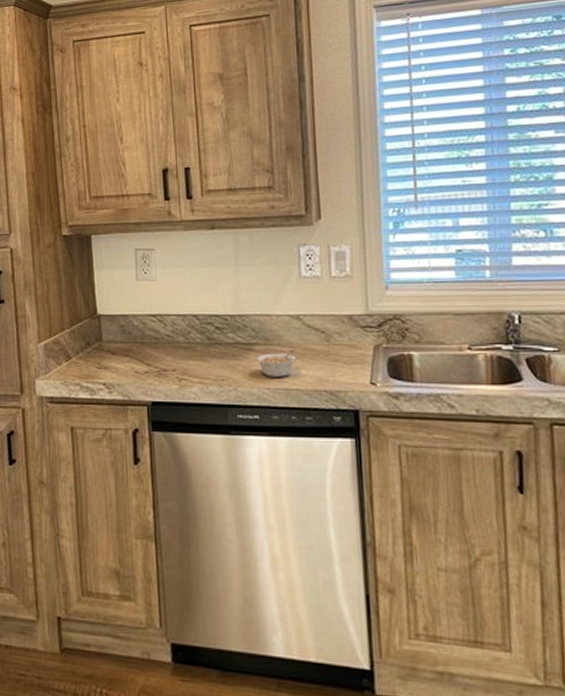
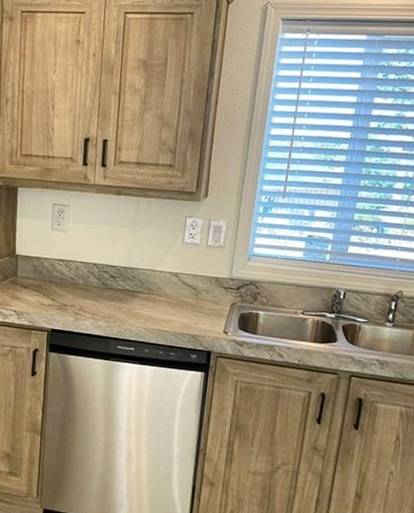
legume: present [255,349,297,377] -> none [138,299,171,320]

